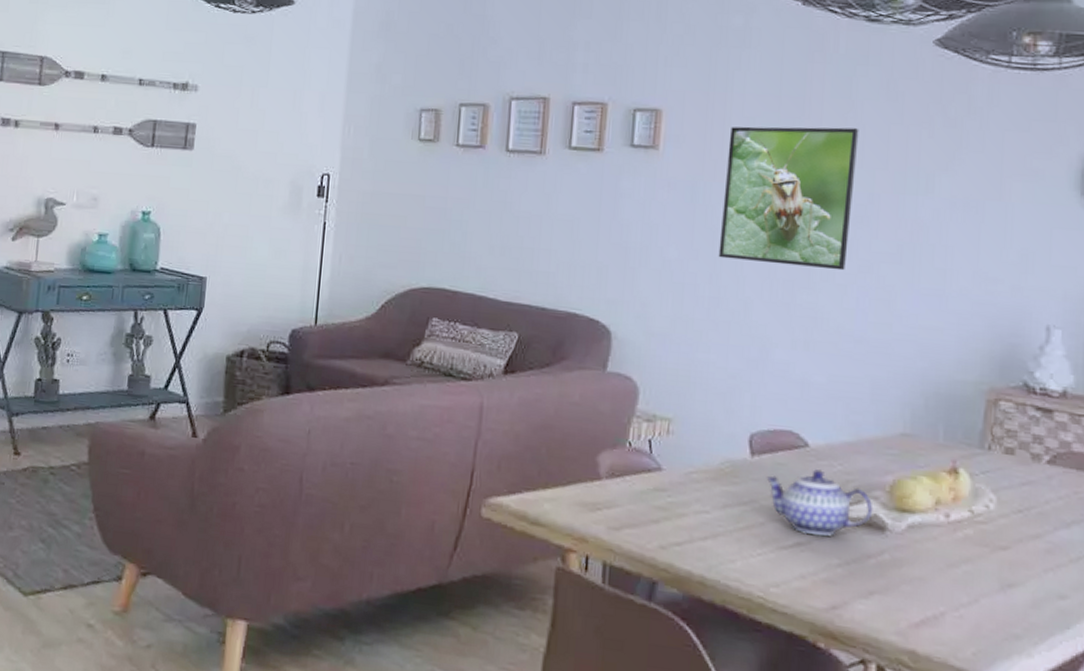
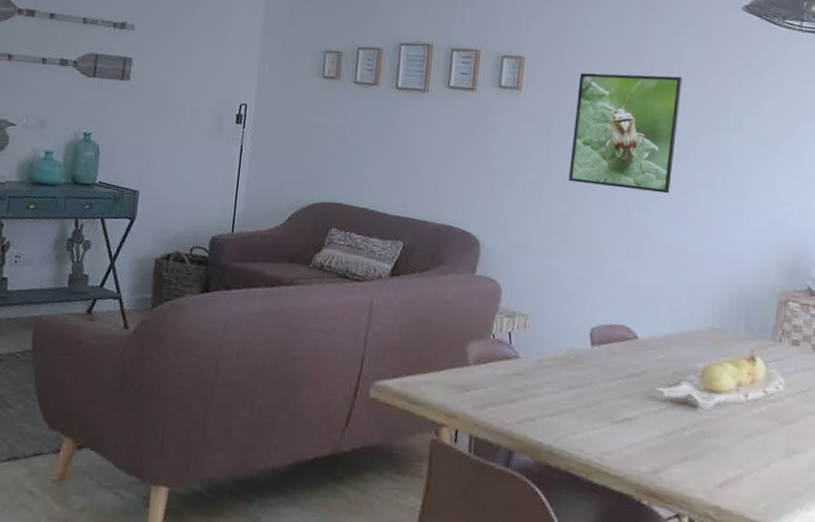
teapot: present [766,469,873,537] -> none [603,357,688,413]

